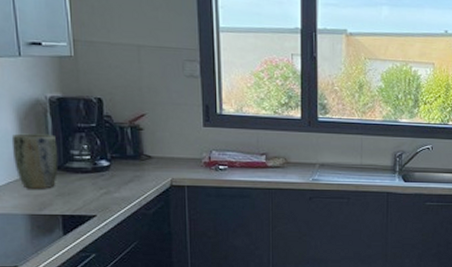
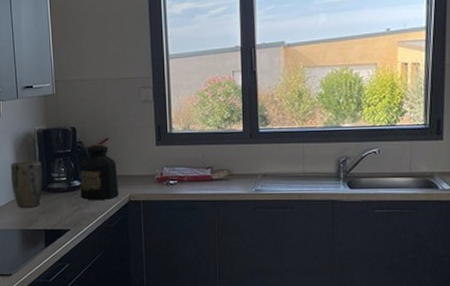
bottle: none [108,119,159,183] -> present [80,143,119,200]

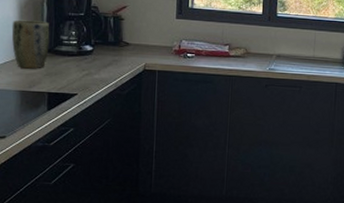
bottle: present [80,143,119,200] -> none [92,10,134,67]

